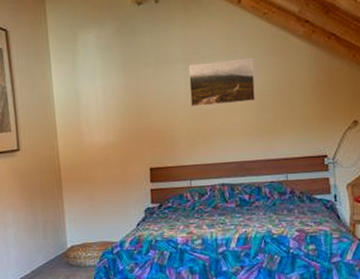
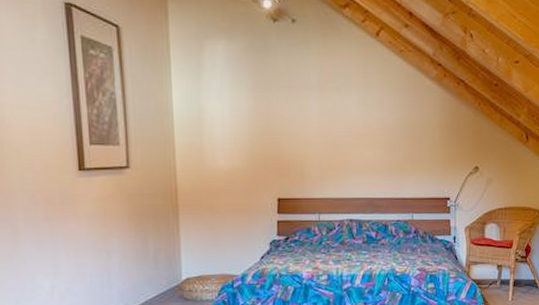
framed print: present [188,57,255,107] -> none [323,93,388,139]

